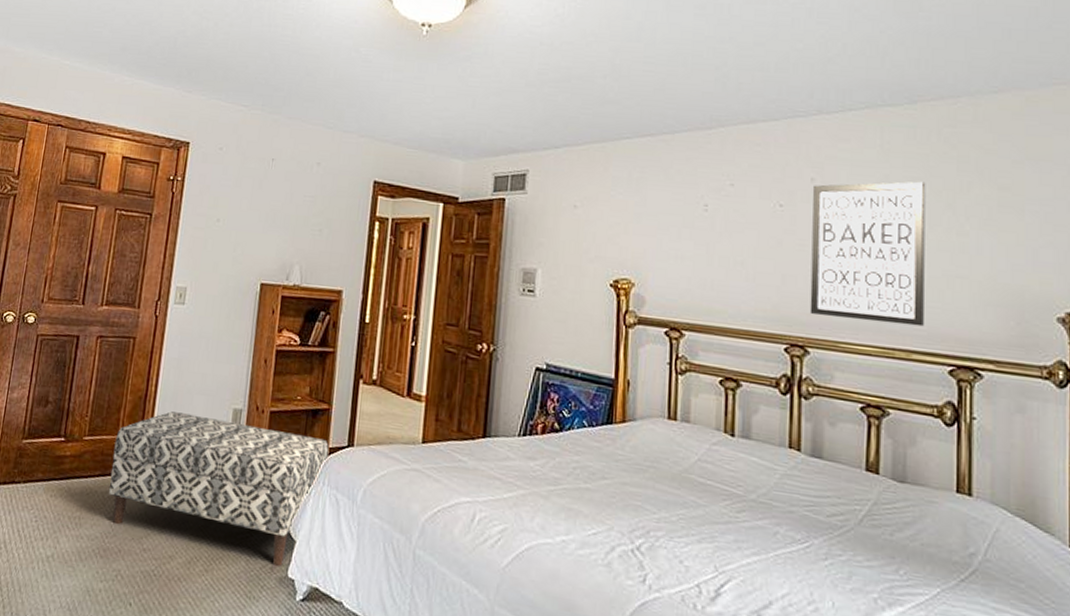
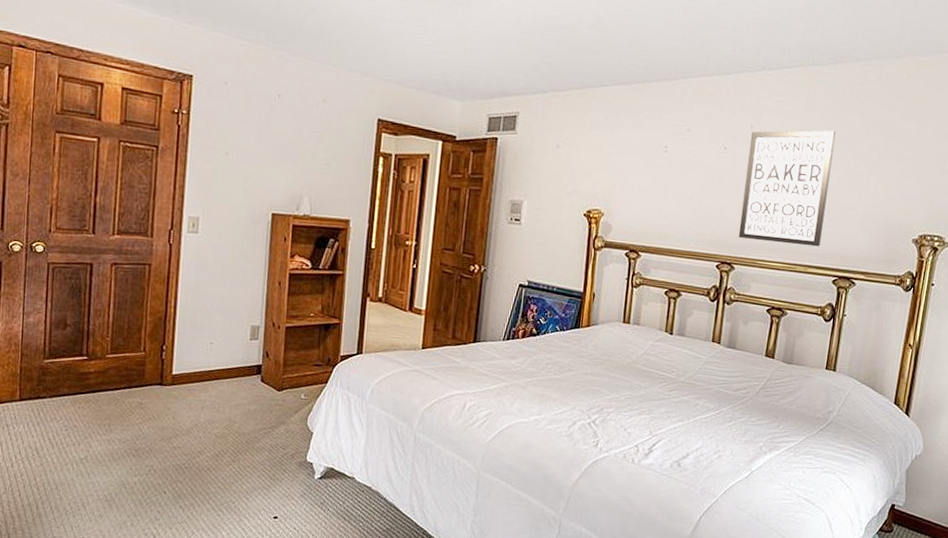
bench: present [109,411,329,567] -> none [136,330,341,454]

